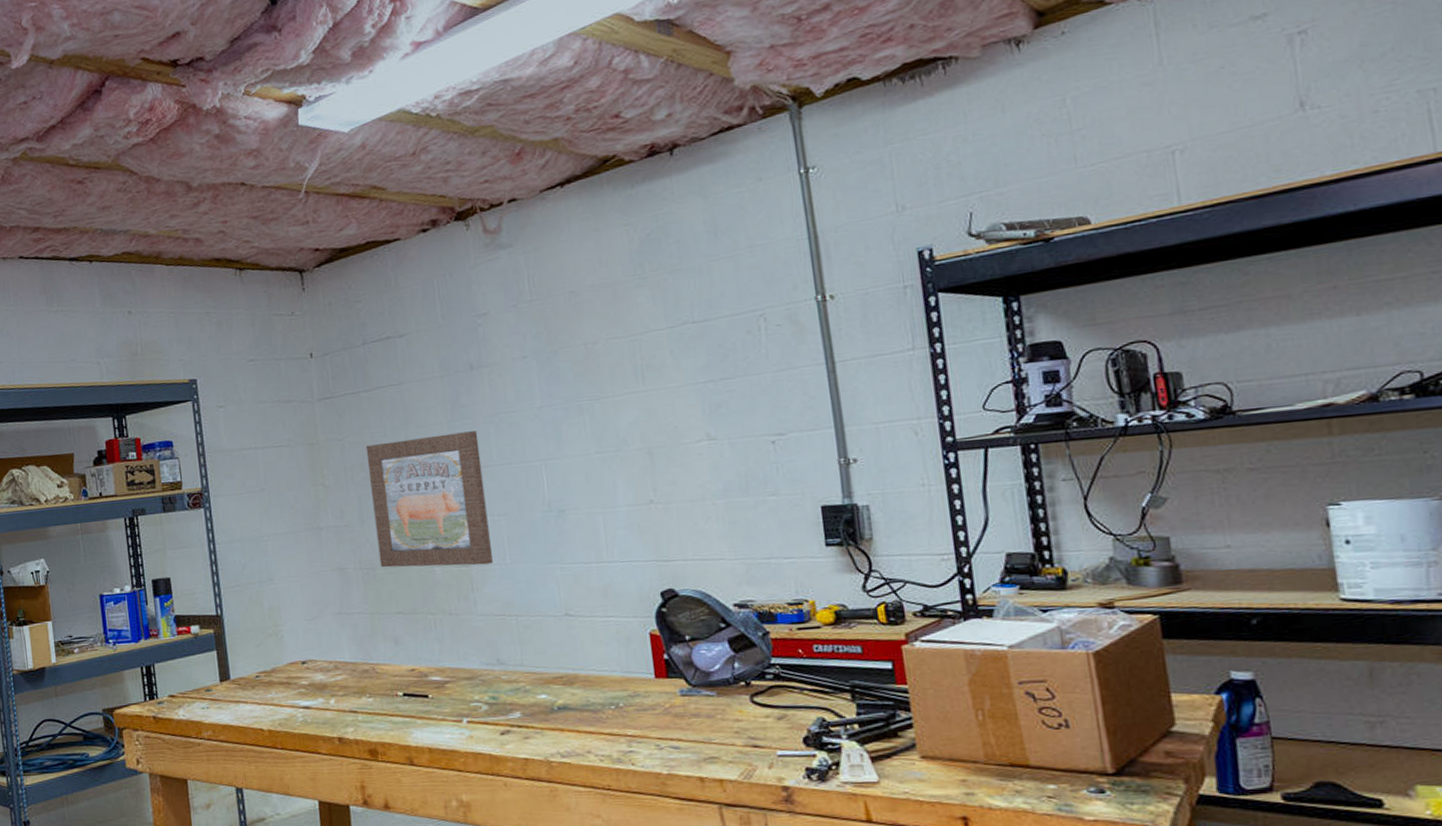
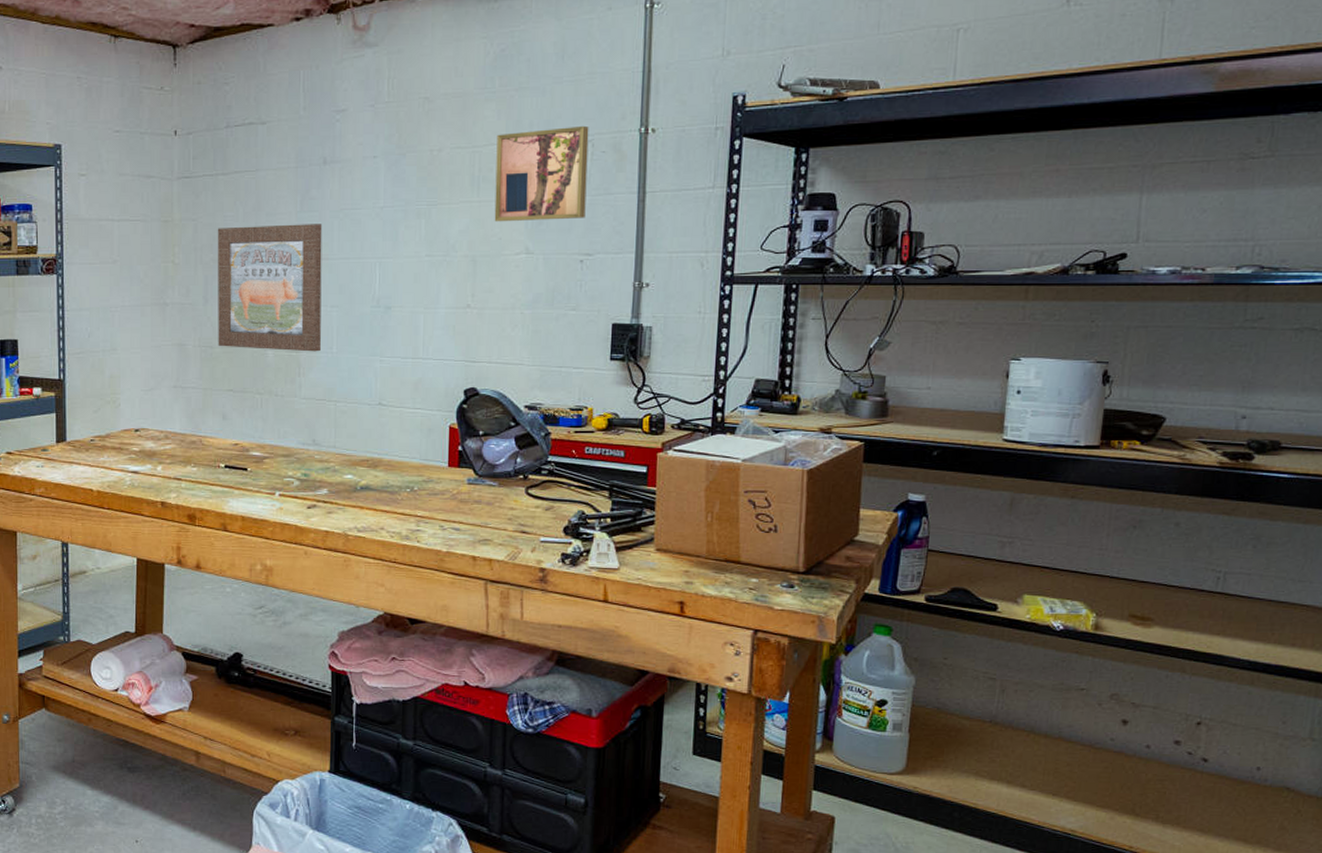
wall art: none [655,300,770,411] -> present [494,125,589,222]

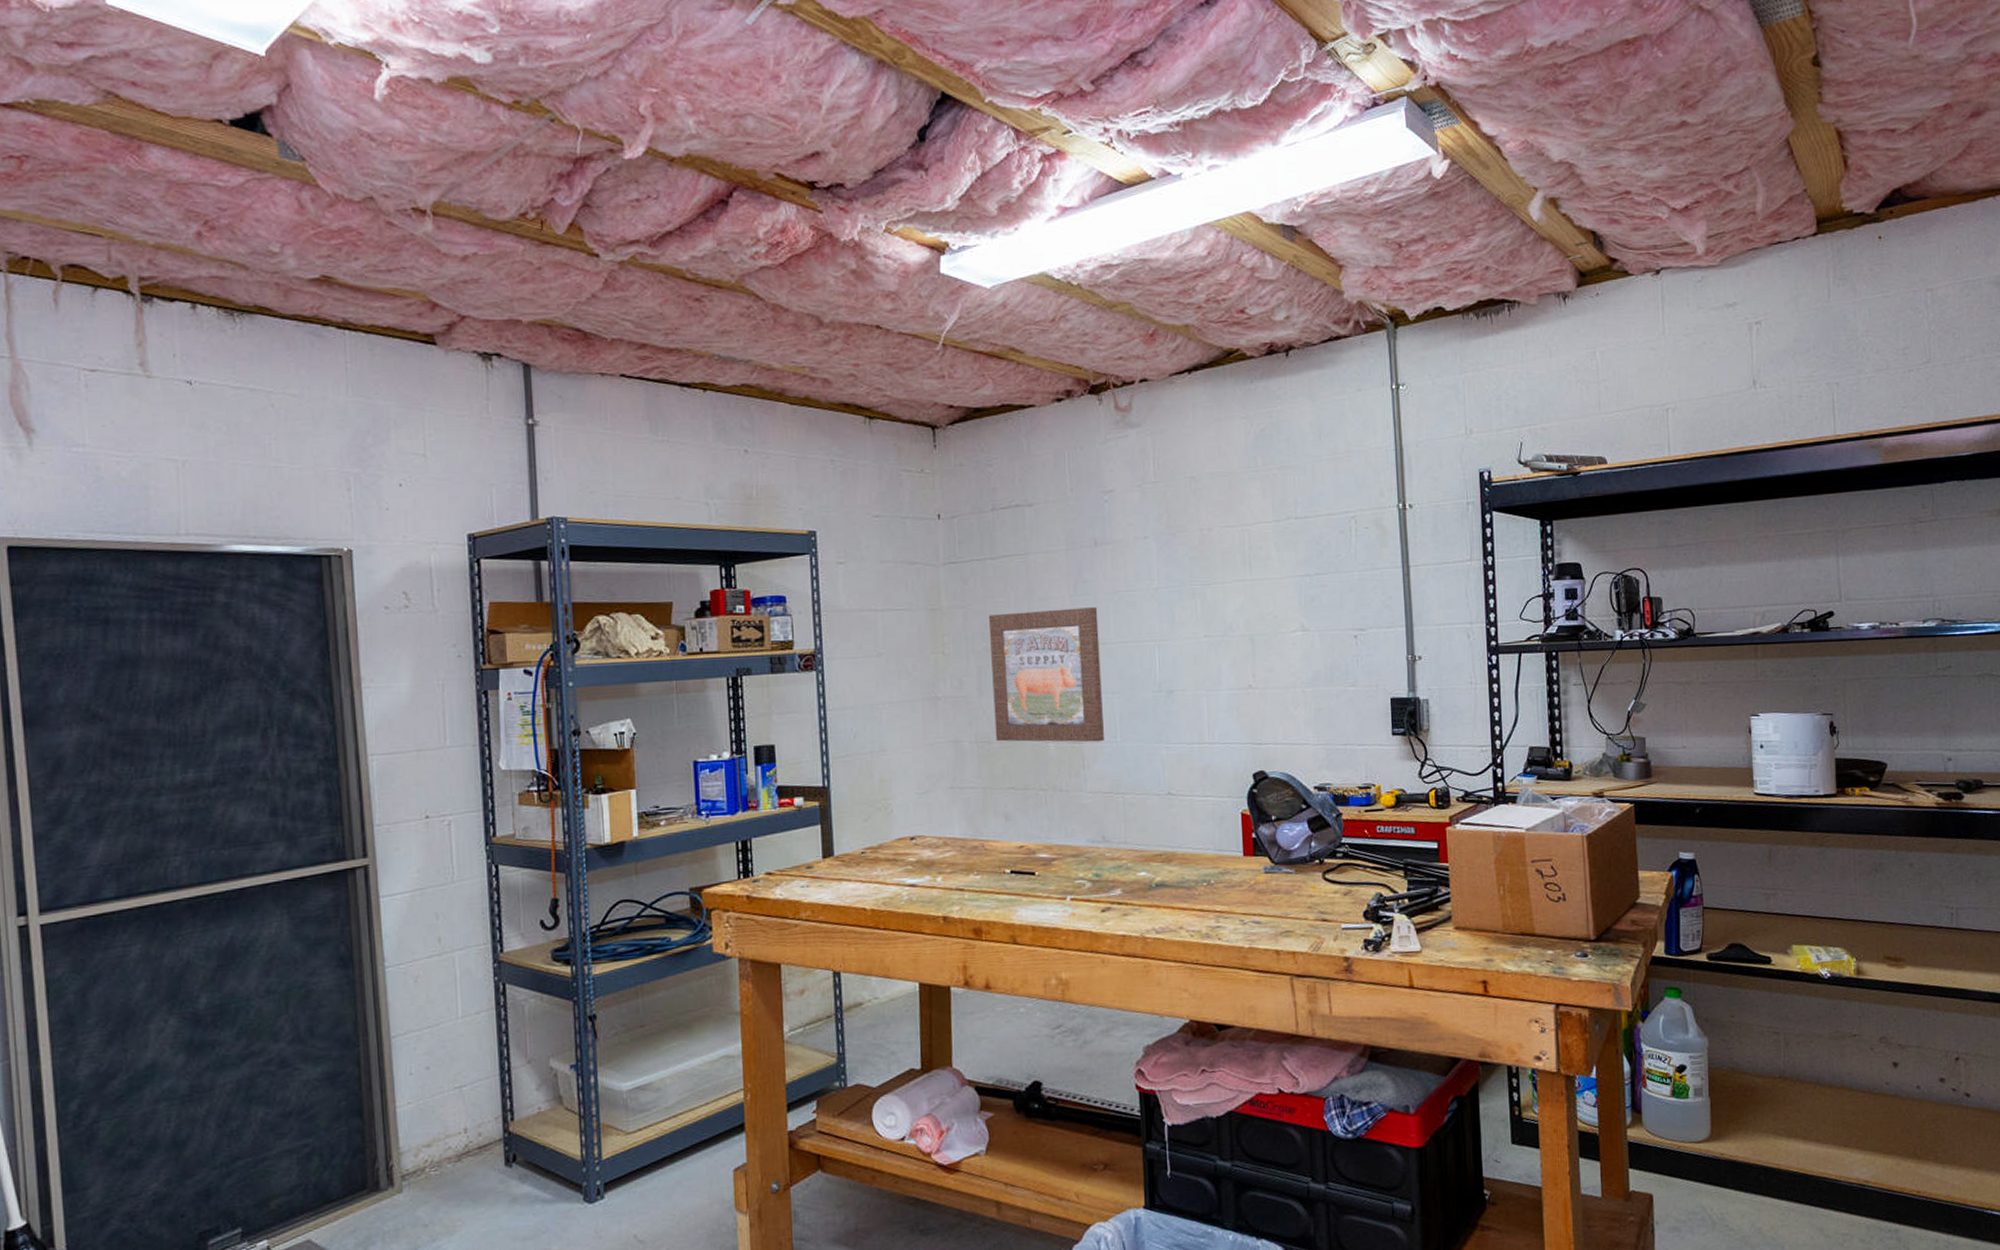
wall art: present [494,125,589,222] -> none [1264,502,1355,600]

